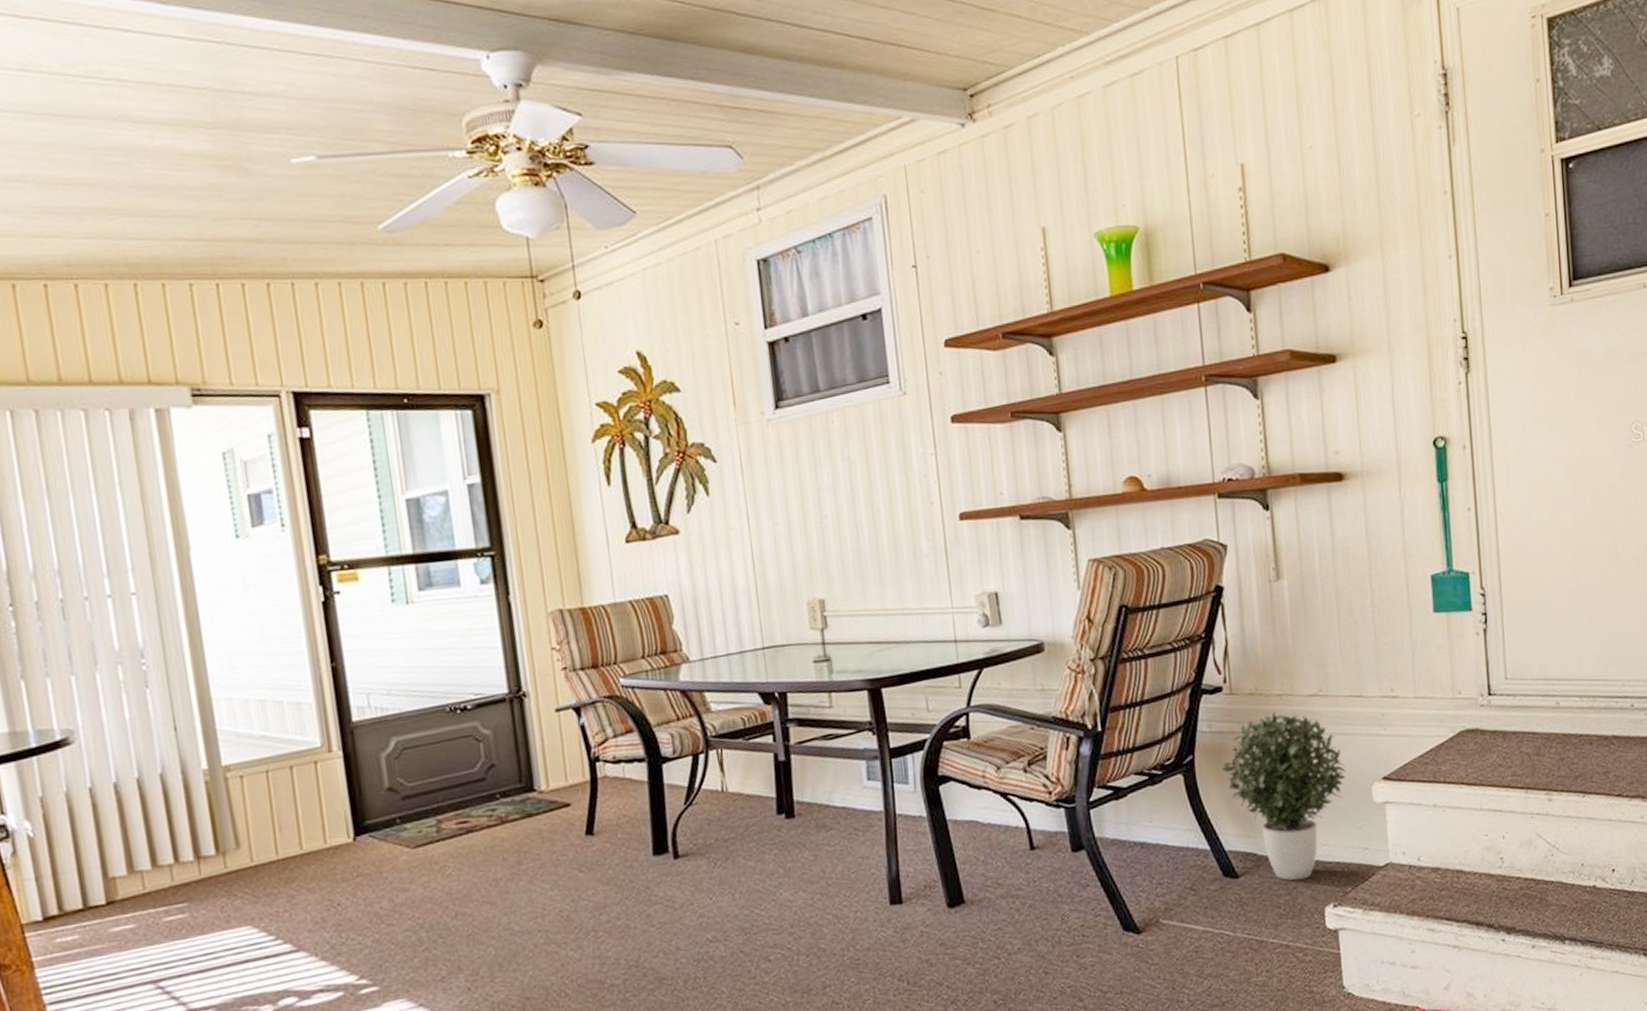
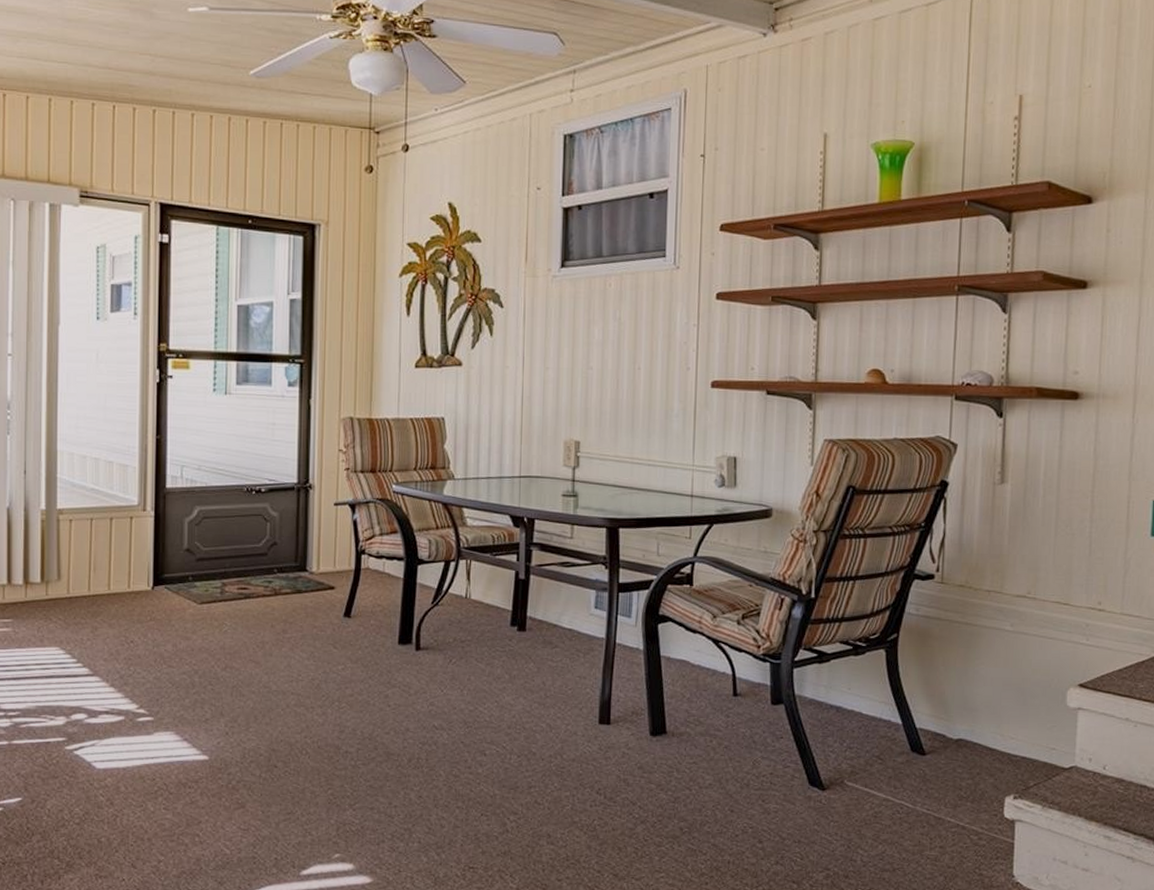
potted plant: present [1221,712,1346,881] -> none [922,606,1043,767]

